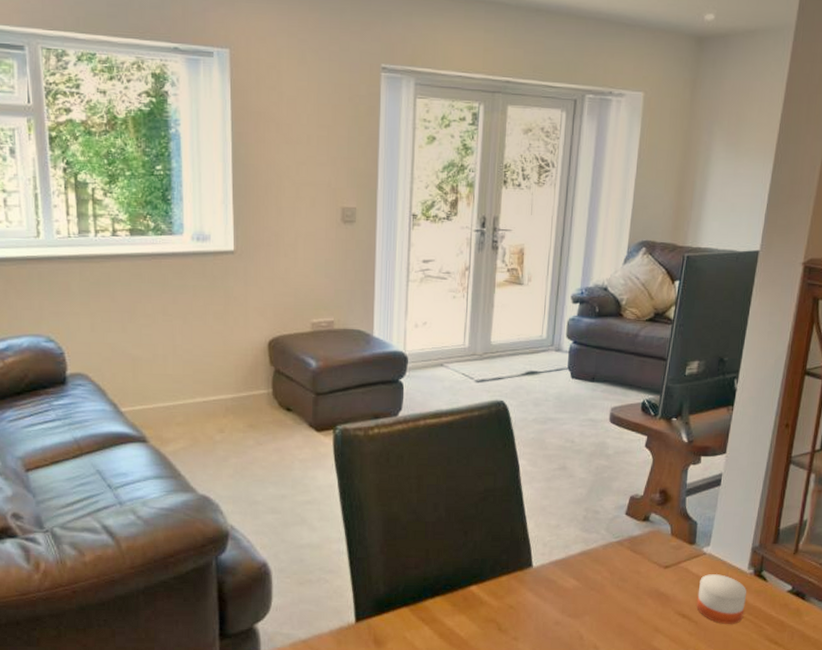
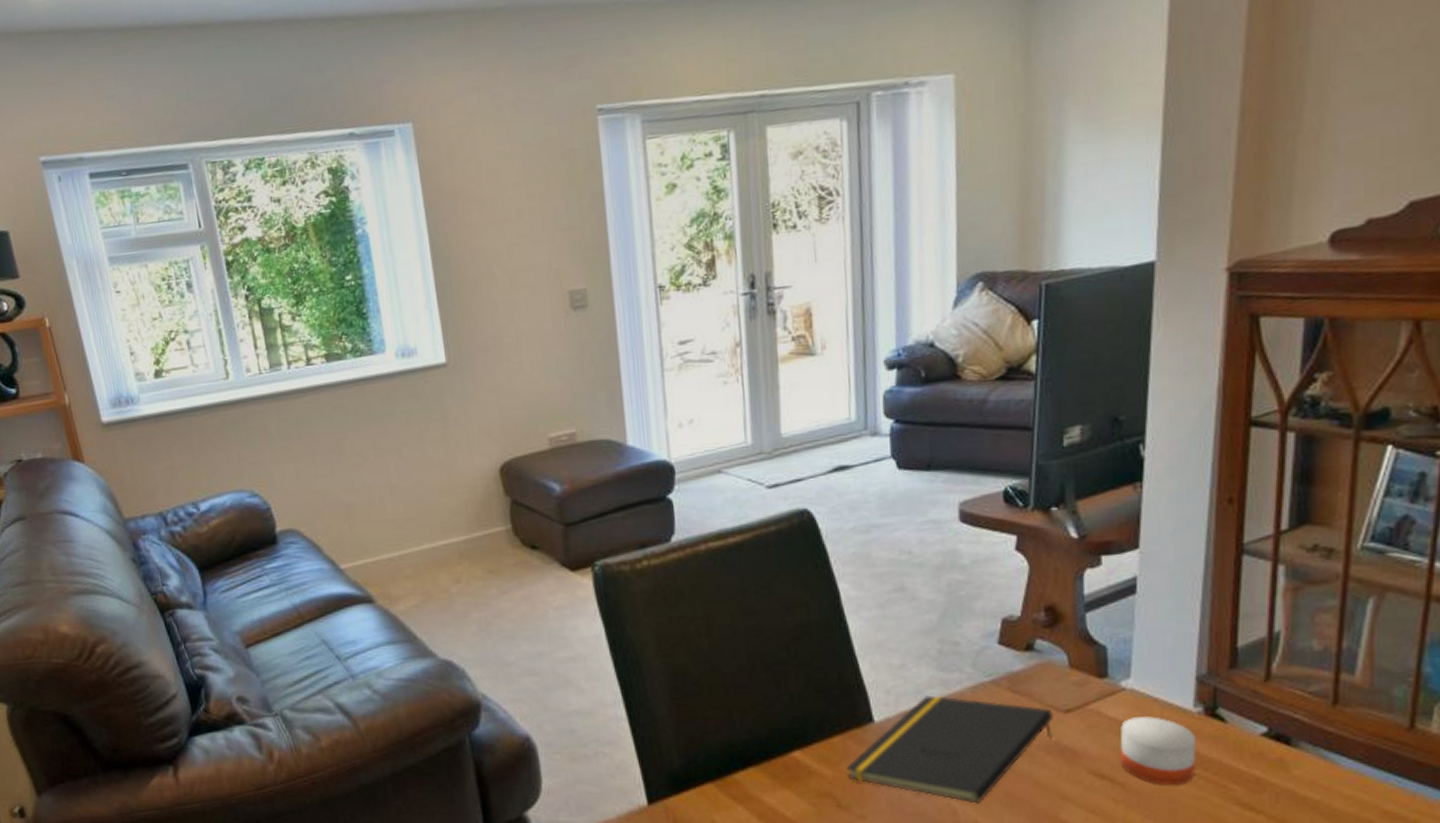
notepad: none [508,549,656,632] -> present [846,695,1053,804]

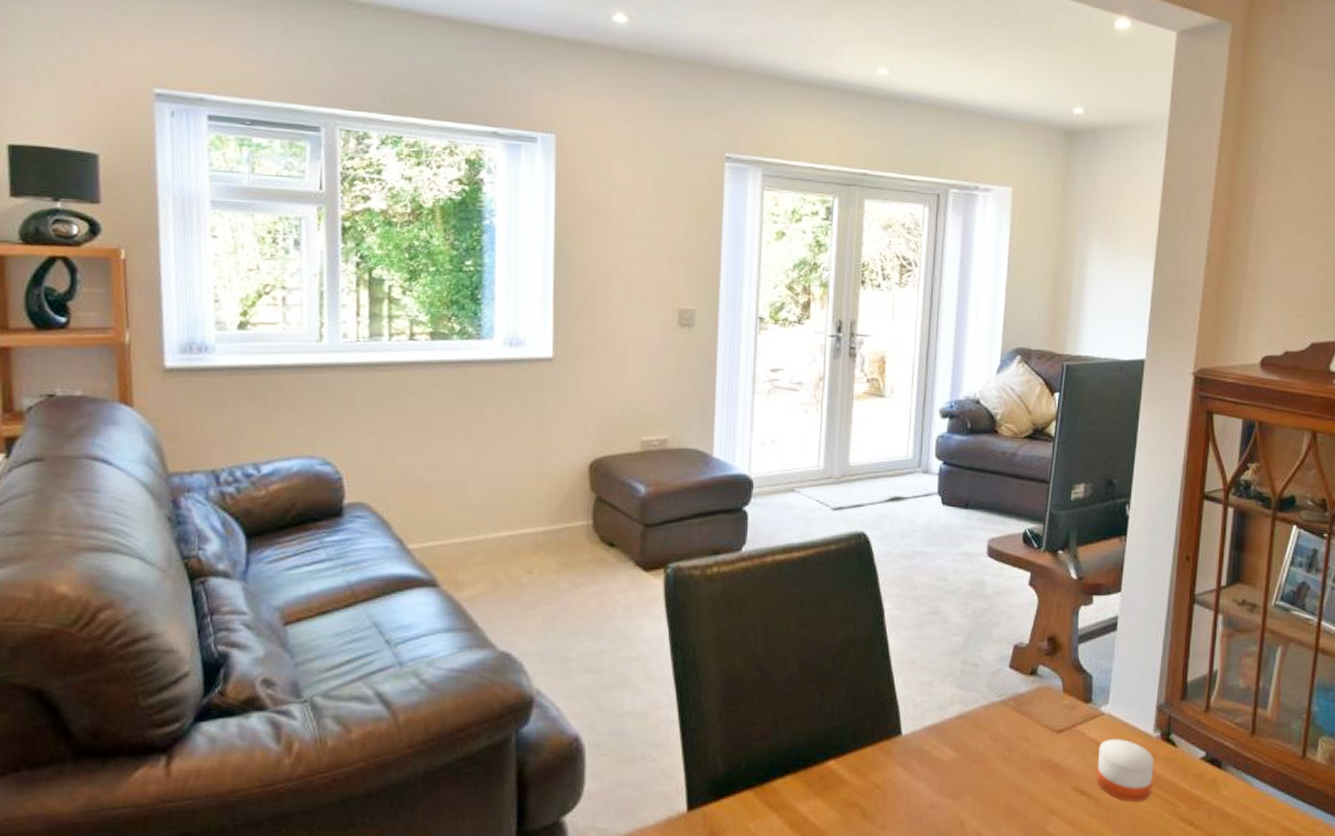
notepad: present [846,695,1053,804] -> none [873,712,1048,816]

